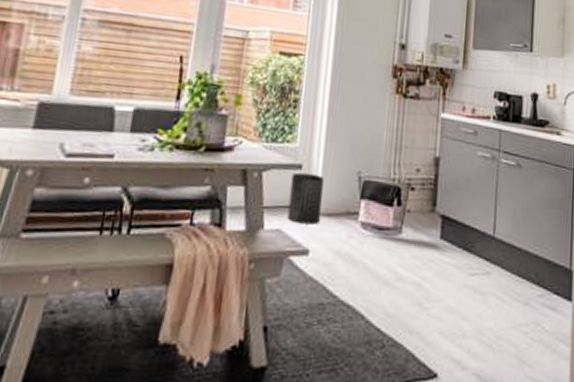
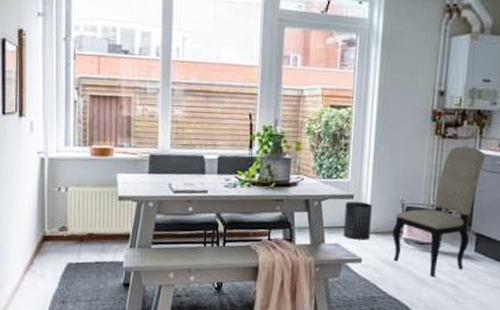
dining chair: none [347,108,449,274] -> present [392,146,486,277]

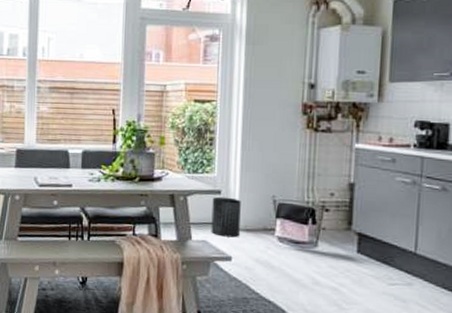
dining chair: present [392,146,486,277] -> none [264,140,364,279]

